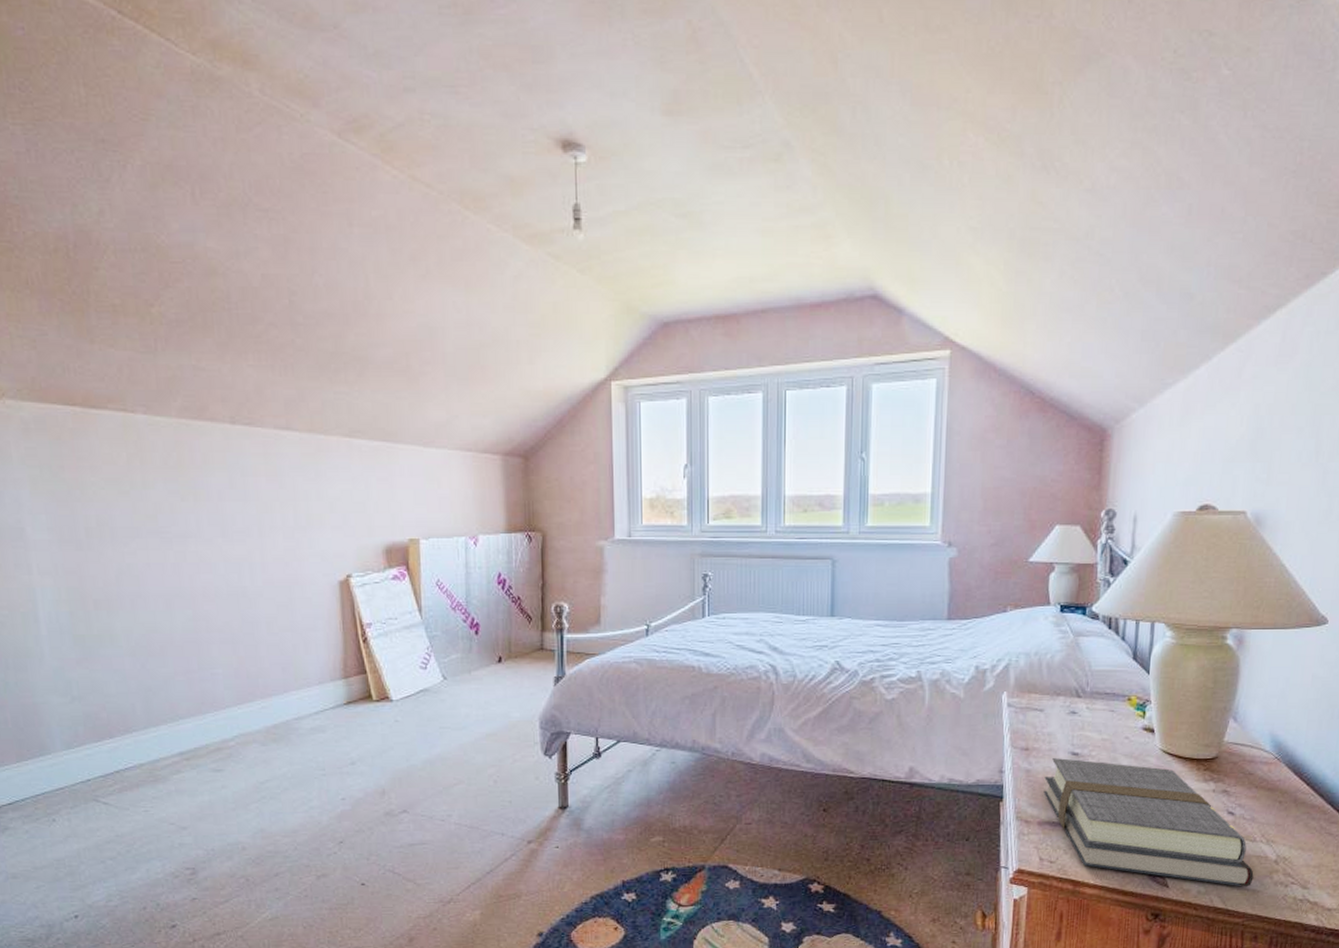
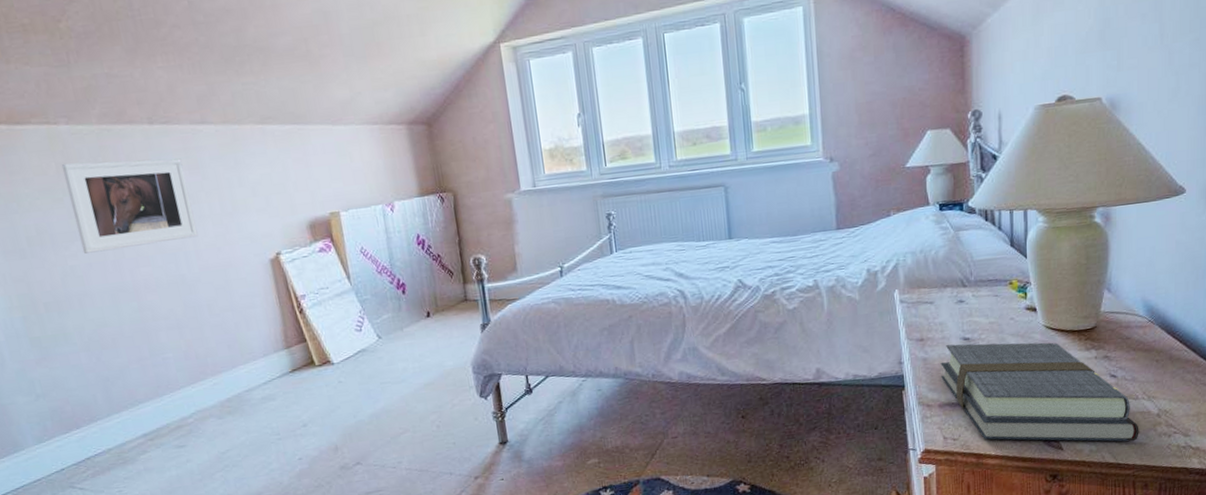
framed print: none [132,454,267,552] -> present [61,158,199,254]

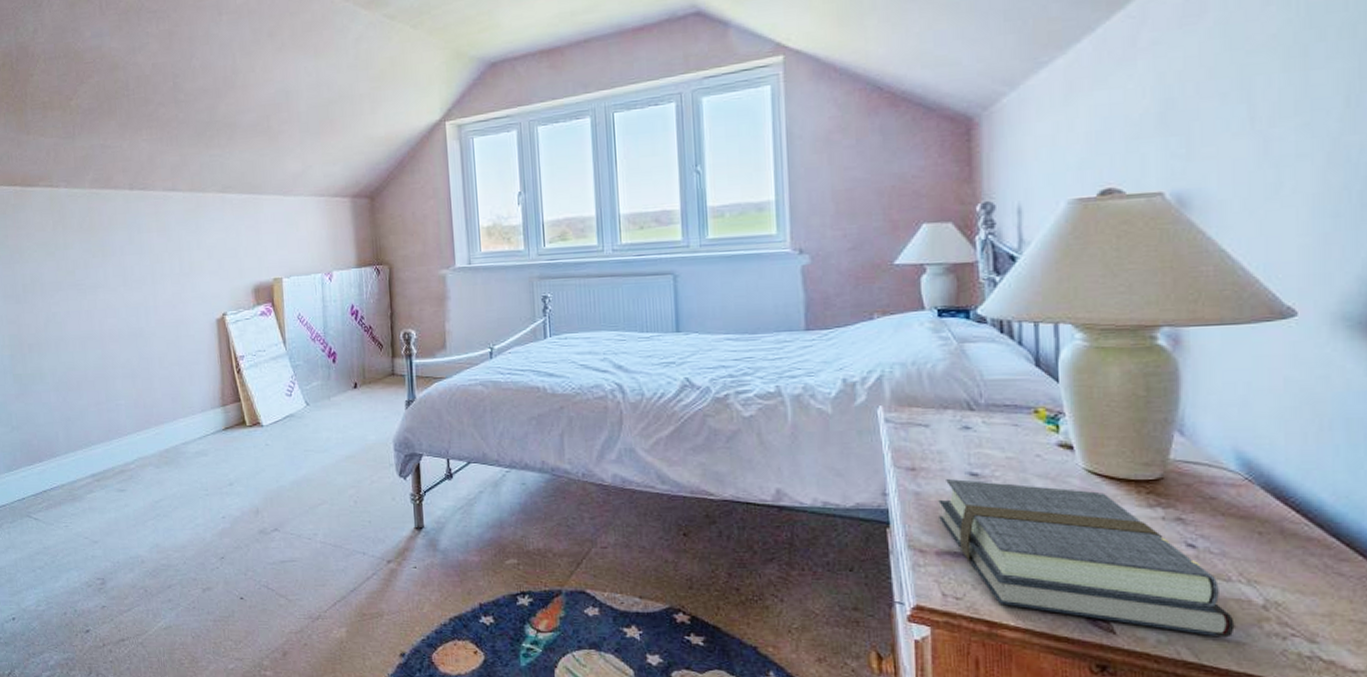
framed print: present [61,158,199,254] -> none [57,221,158,302]

